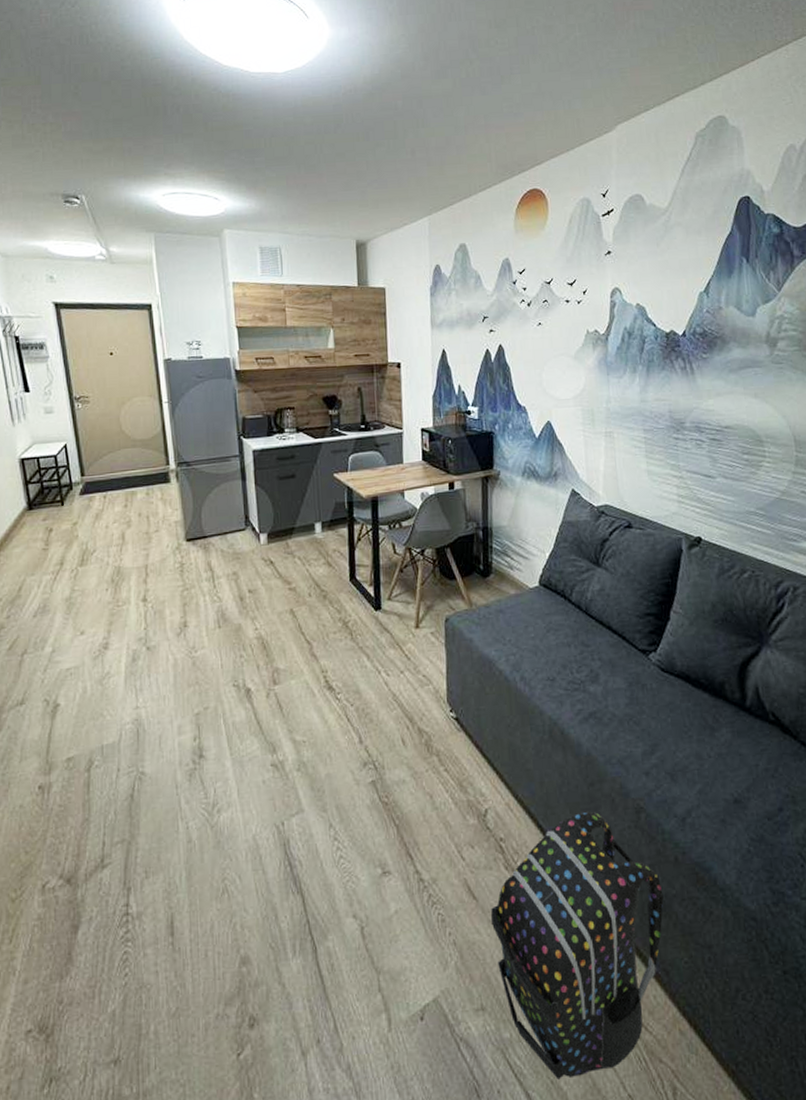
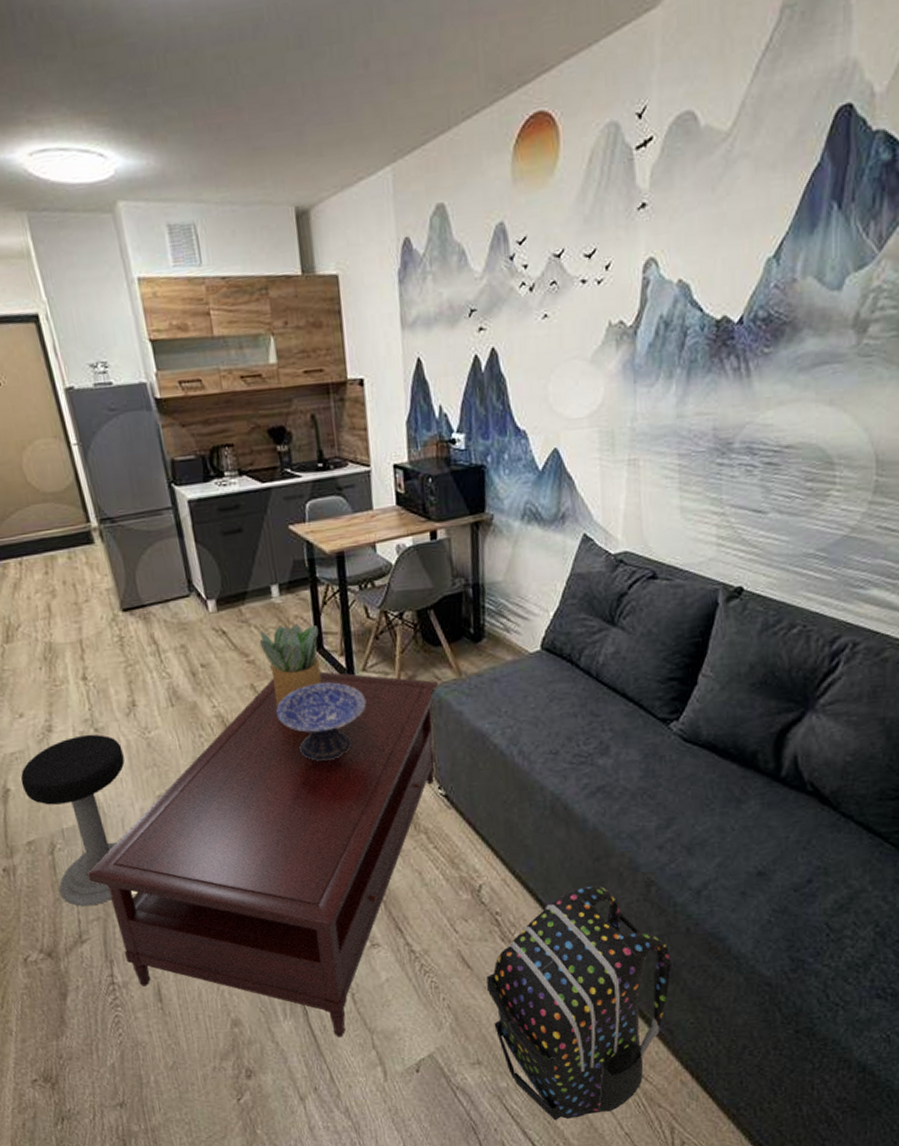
stool: none [71,652,170,828] -> present [20,734,125,907]
coffee table: none [118,599,453,978] -> present [86,671,440,1038]
potted plant: none [301,556,353,629] -> present [259,623,322,705]
decorative bowl: none [311,609,390,684] -> present [276,682,367,762]

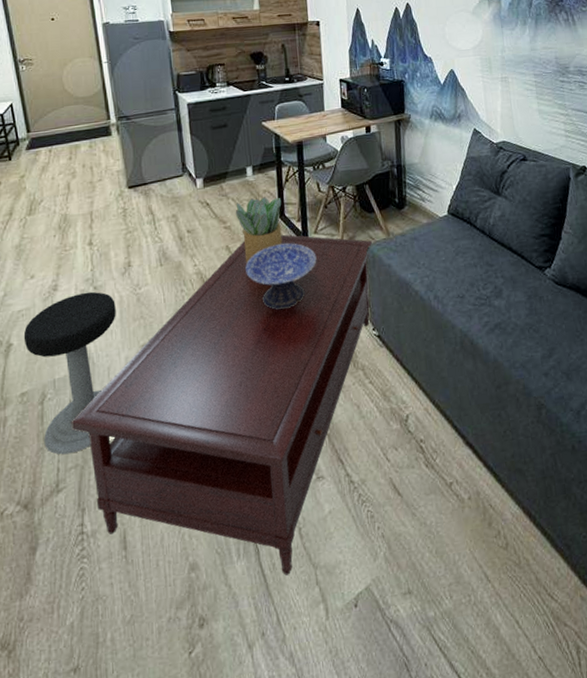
backpack: present [487,885,672,1121] -> none [414,410,564,649]

